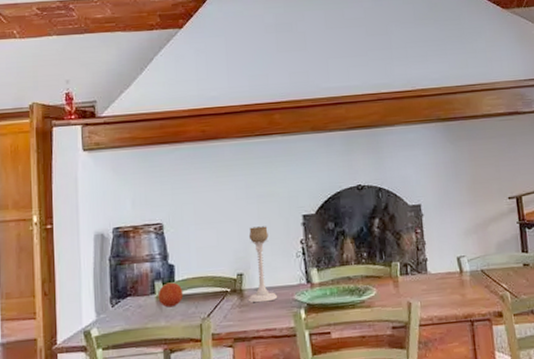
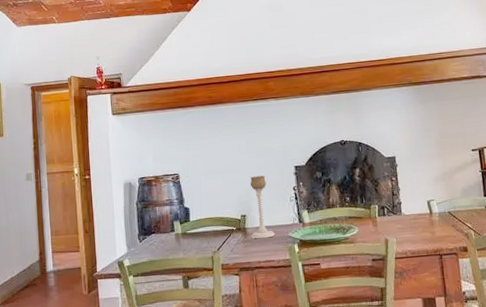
fruit: present [158,282,184,308] -> none [176,222,198,243]

